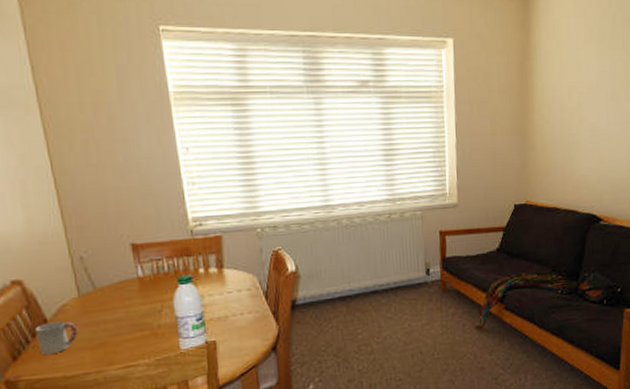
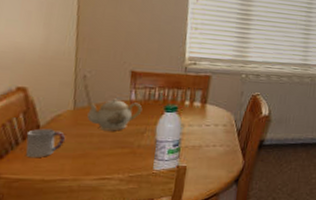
teapot: none [92,277,154,315] -> present [87,98,143,131]

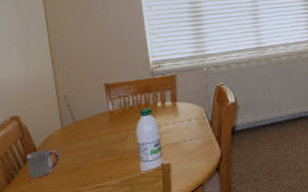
teapot: present [87,98,143,131] -> none [73,112,121,143]

